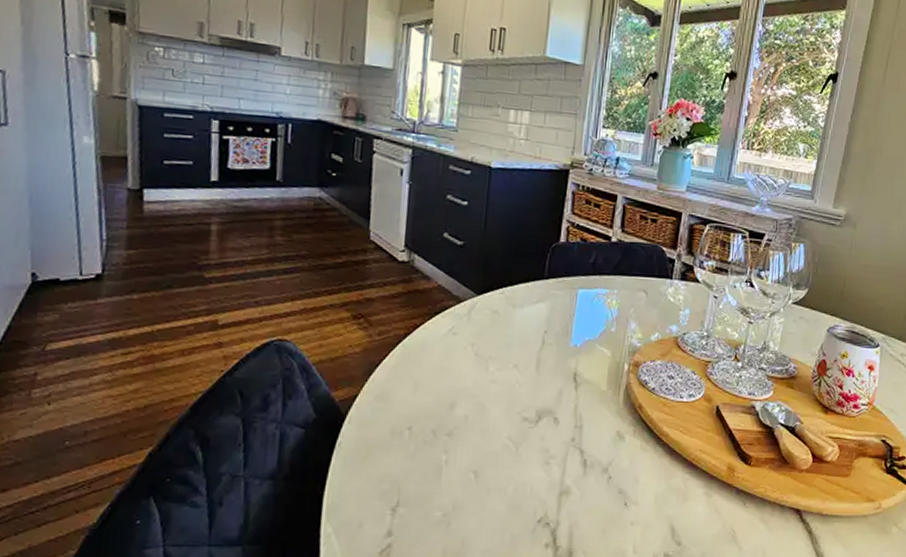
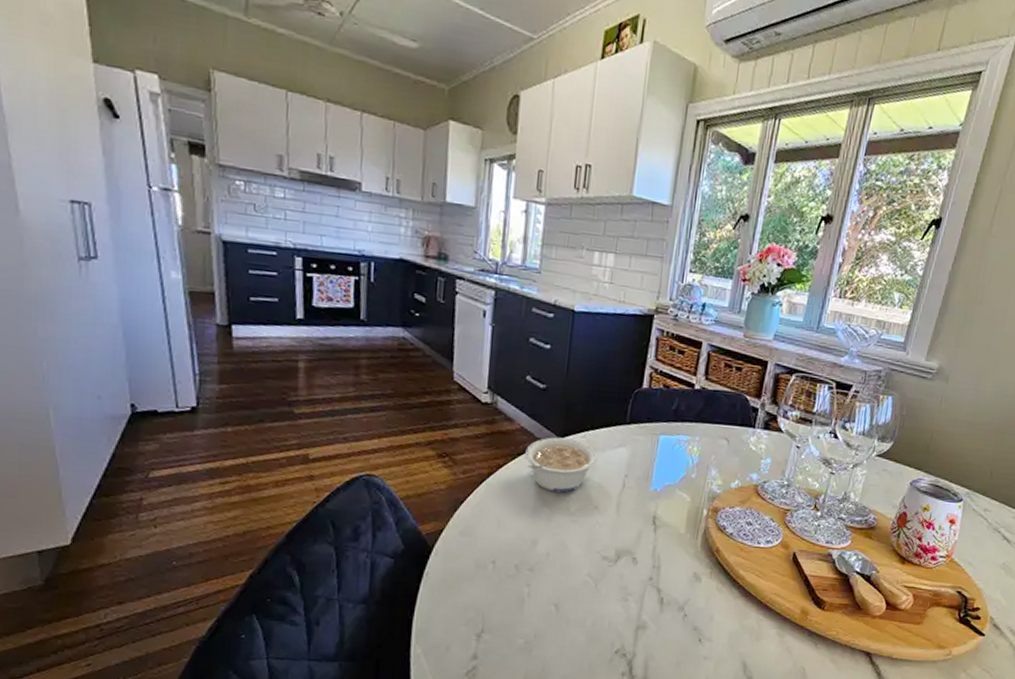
legume: none [442,294,516,352] -> present [525,437,598,493]

